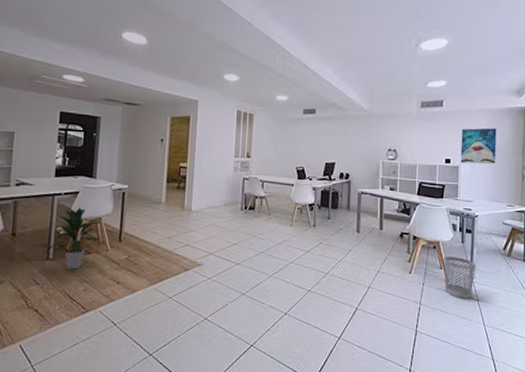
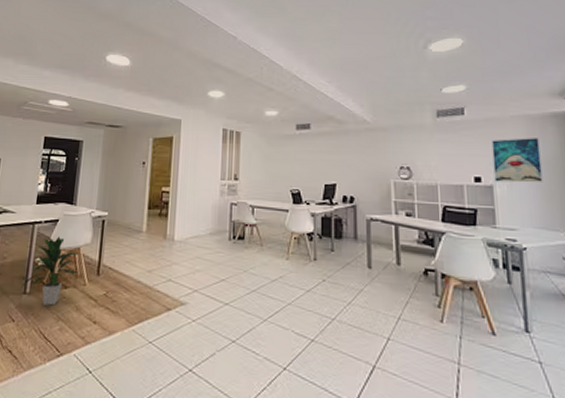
wastebasket: present [444,257,475,298] -> none [486,301,532,359]

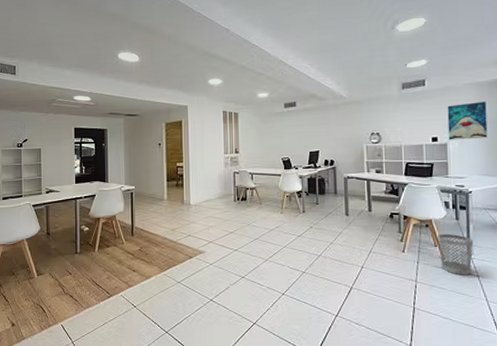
indoor plant: present [23,236,80,306] -> none [74,207,118,261]
wastebasket: none [486,301,532,359] -> present [438,234,473,275]

